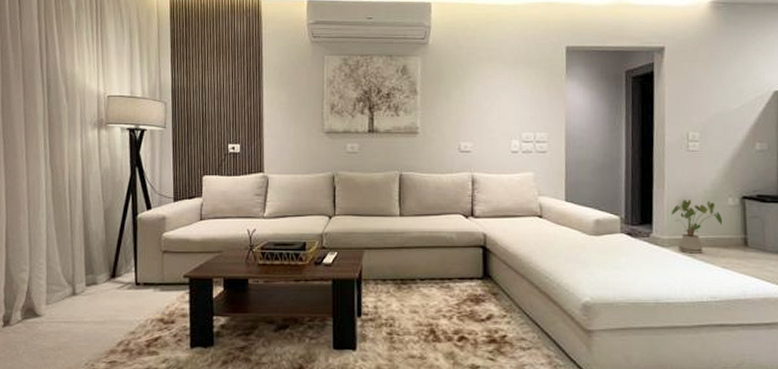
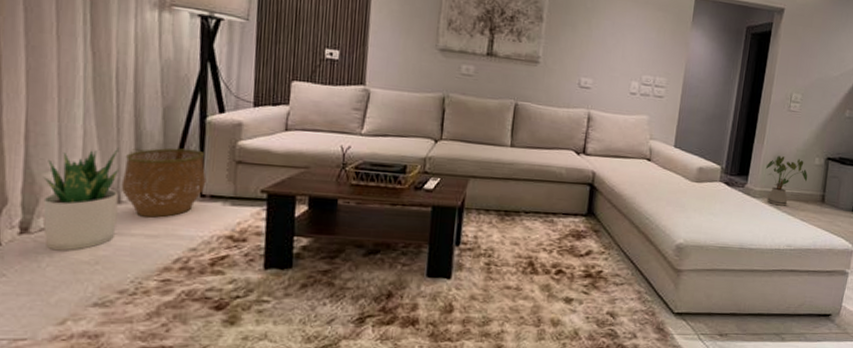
planter: none [19,247,74,340] -> present [42,147,119,251]
basket: none [75,243,140,306] -> present [121,148,207,218]

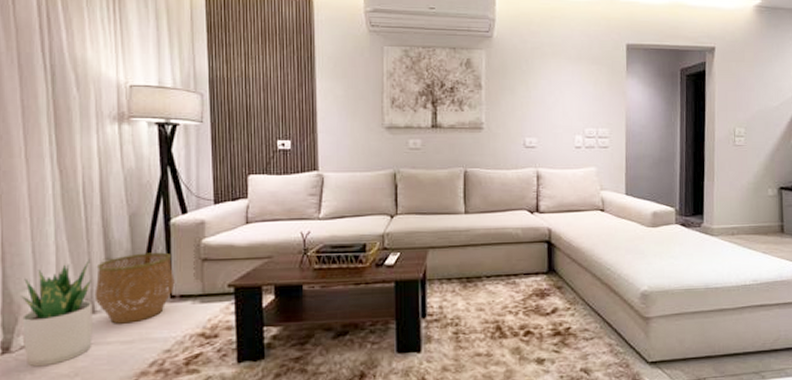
house plant: present [765,156,808,206] -> none [719,191,764,241]

